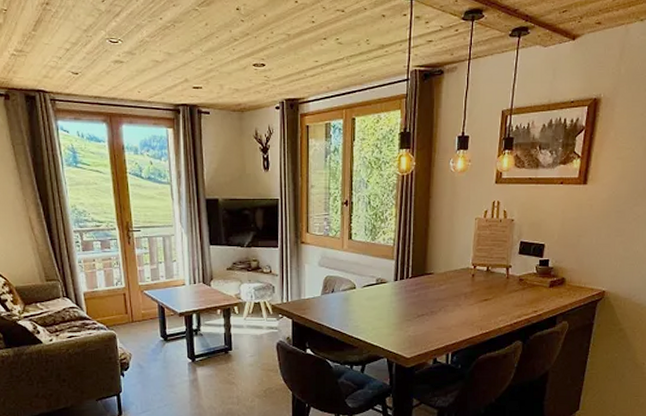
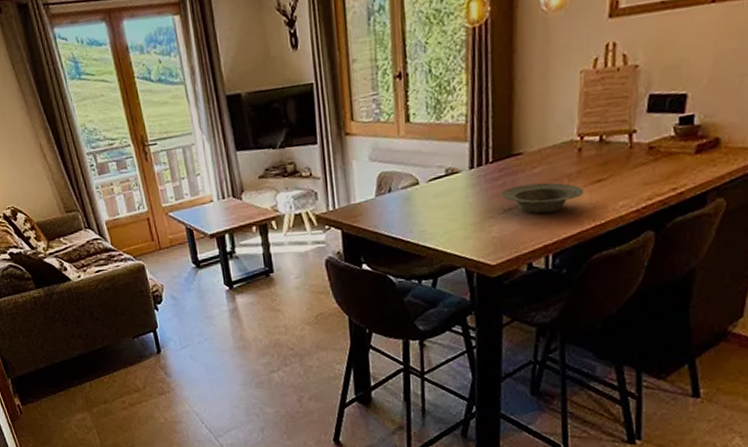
bowl: none [416,297,475,321] -> present [501,182,584,214]

